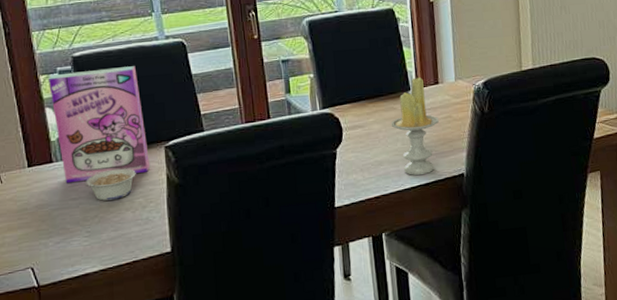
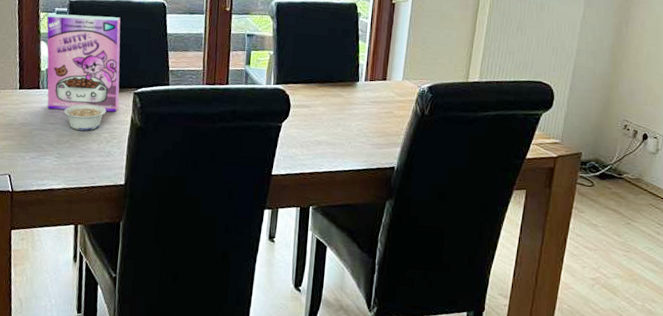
candle: present [391,77,439,175] -> none [335,71,380,161]

